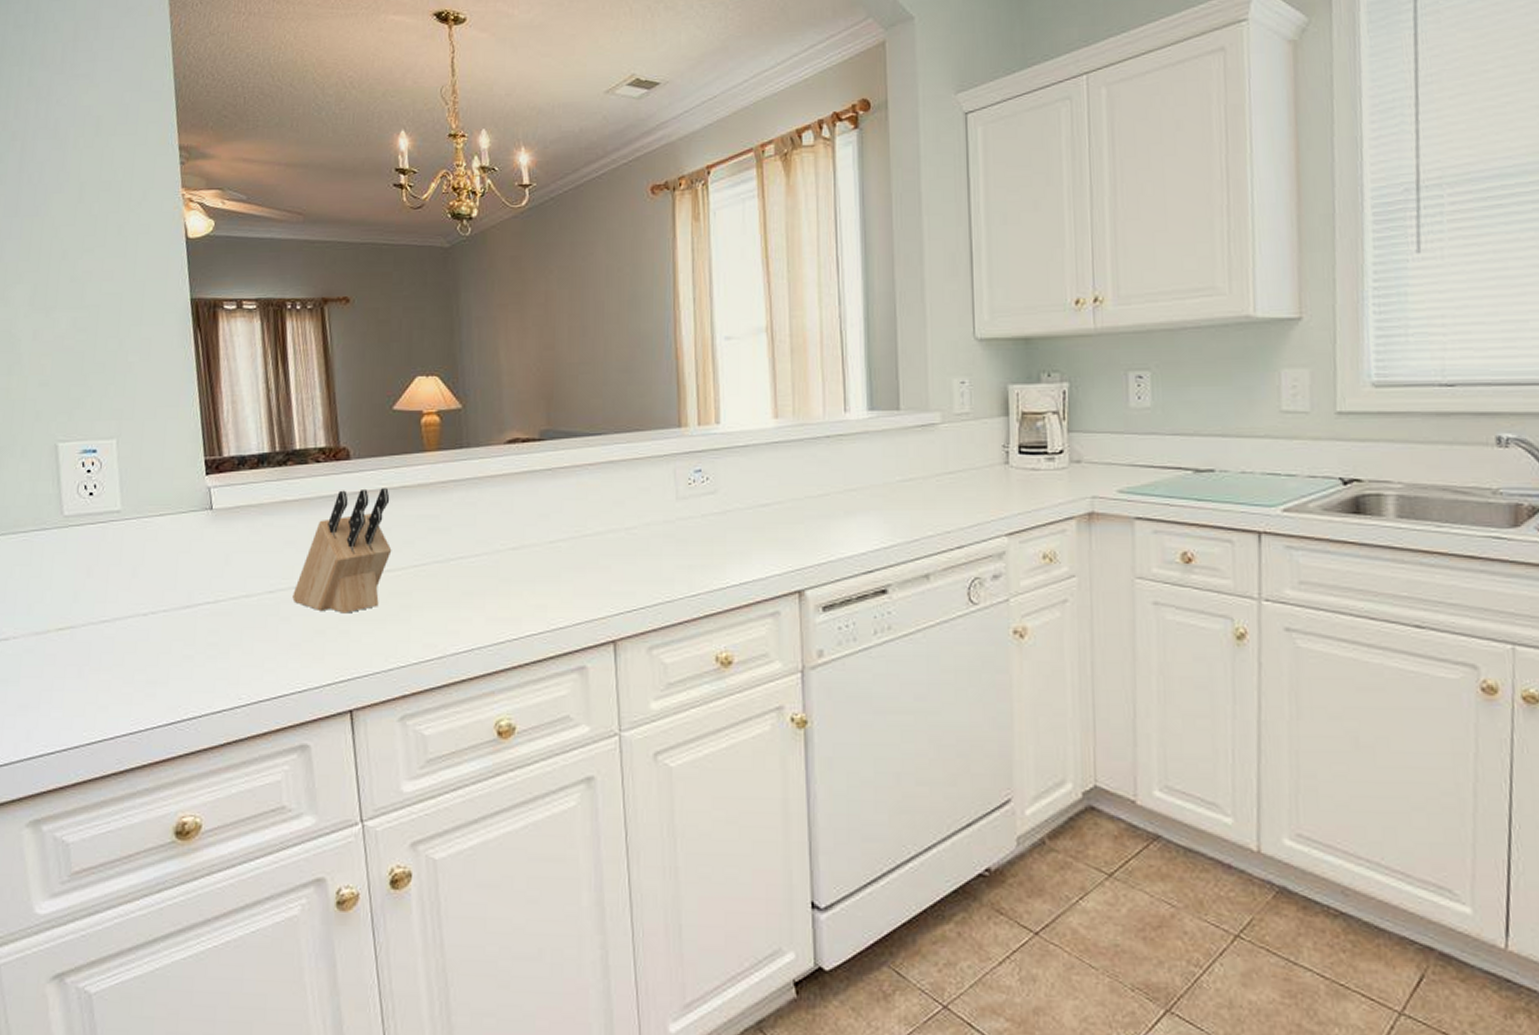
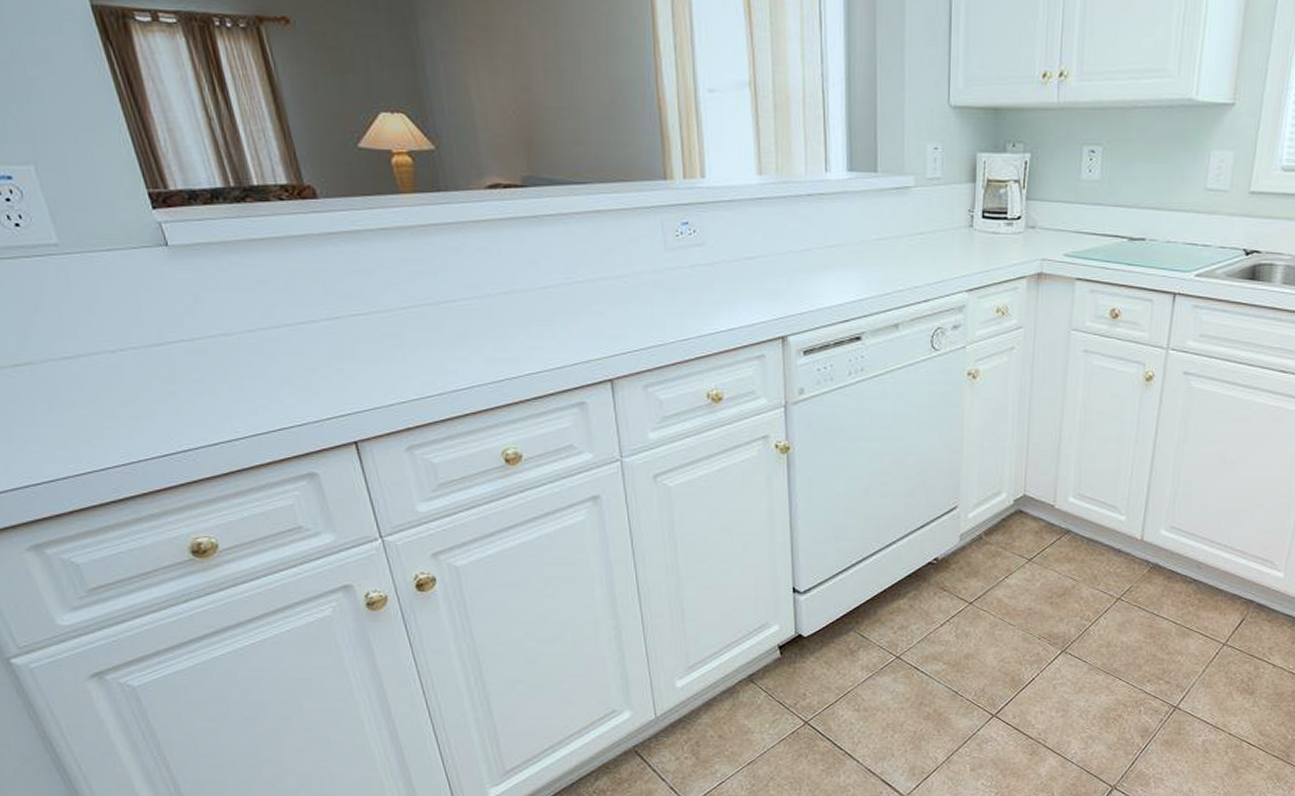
knife block: present [292,488,392,614] -> none [275,229,377,353]

